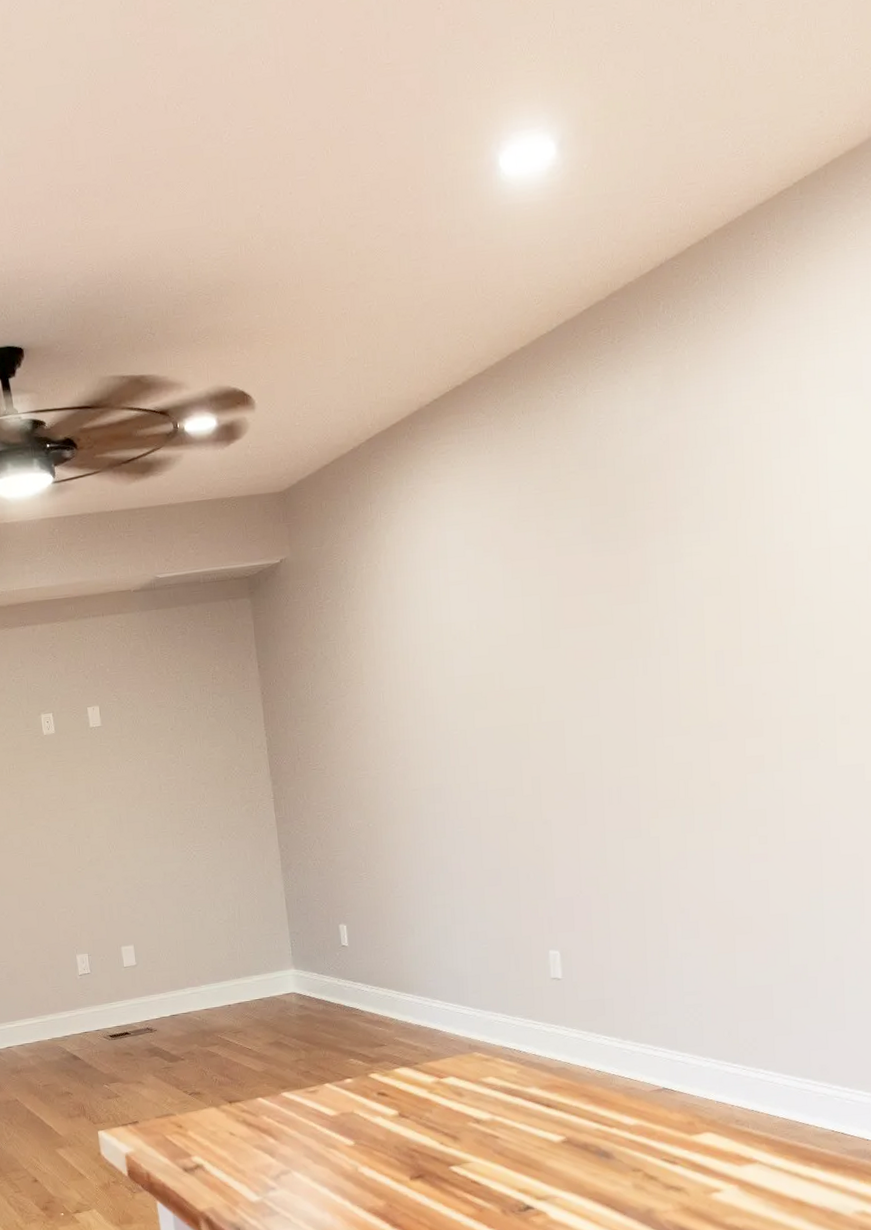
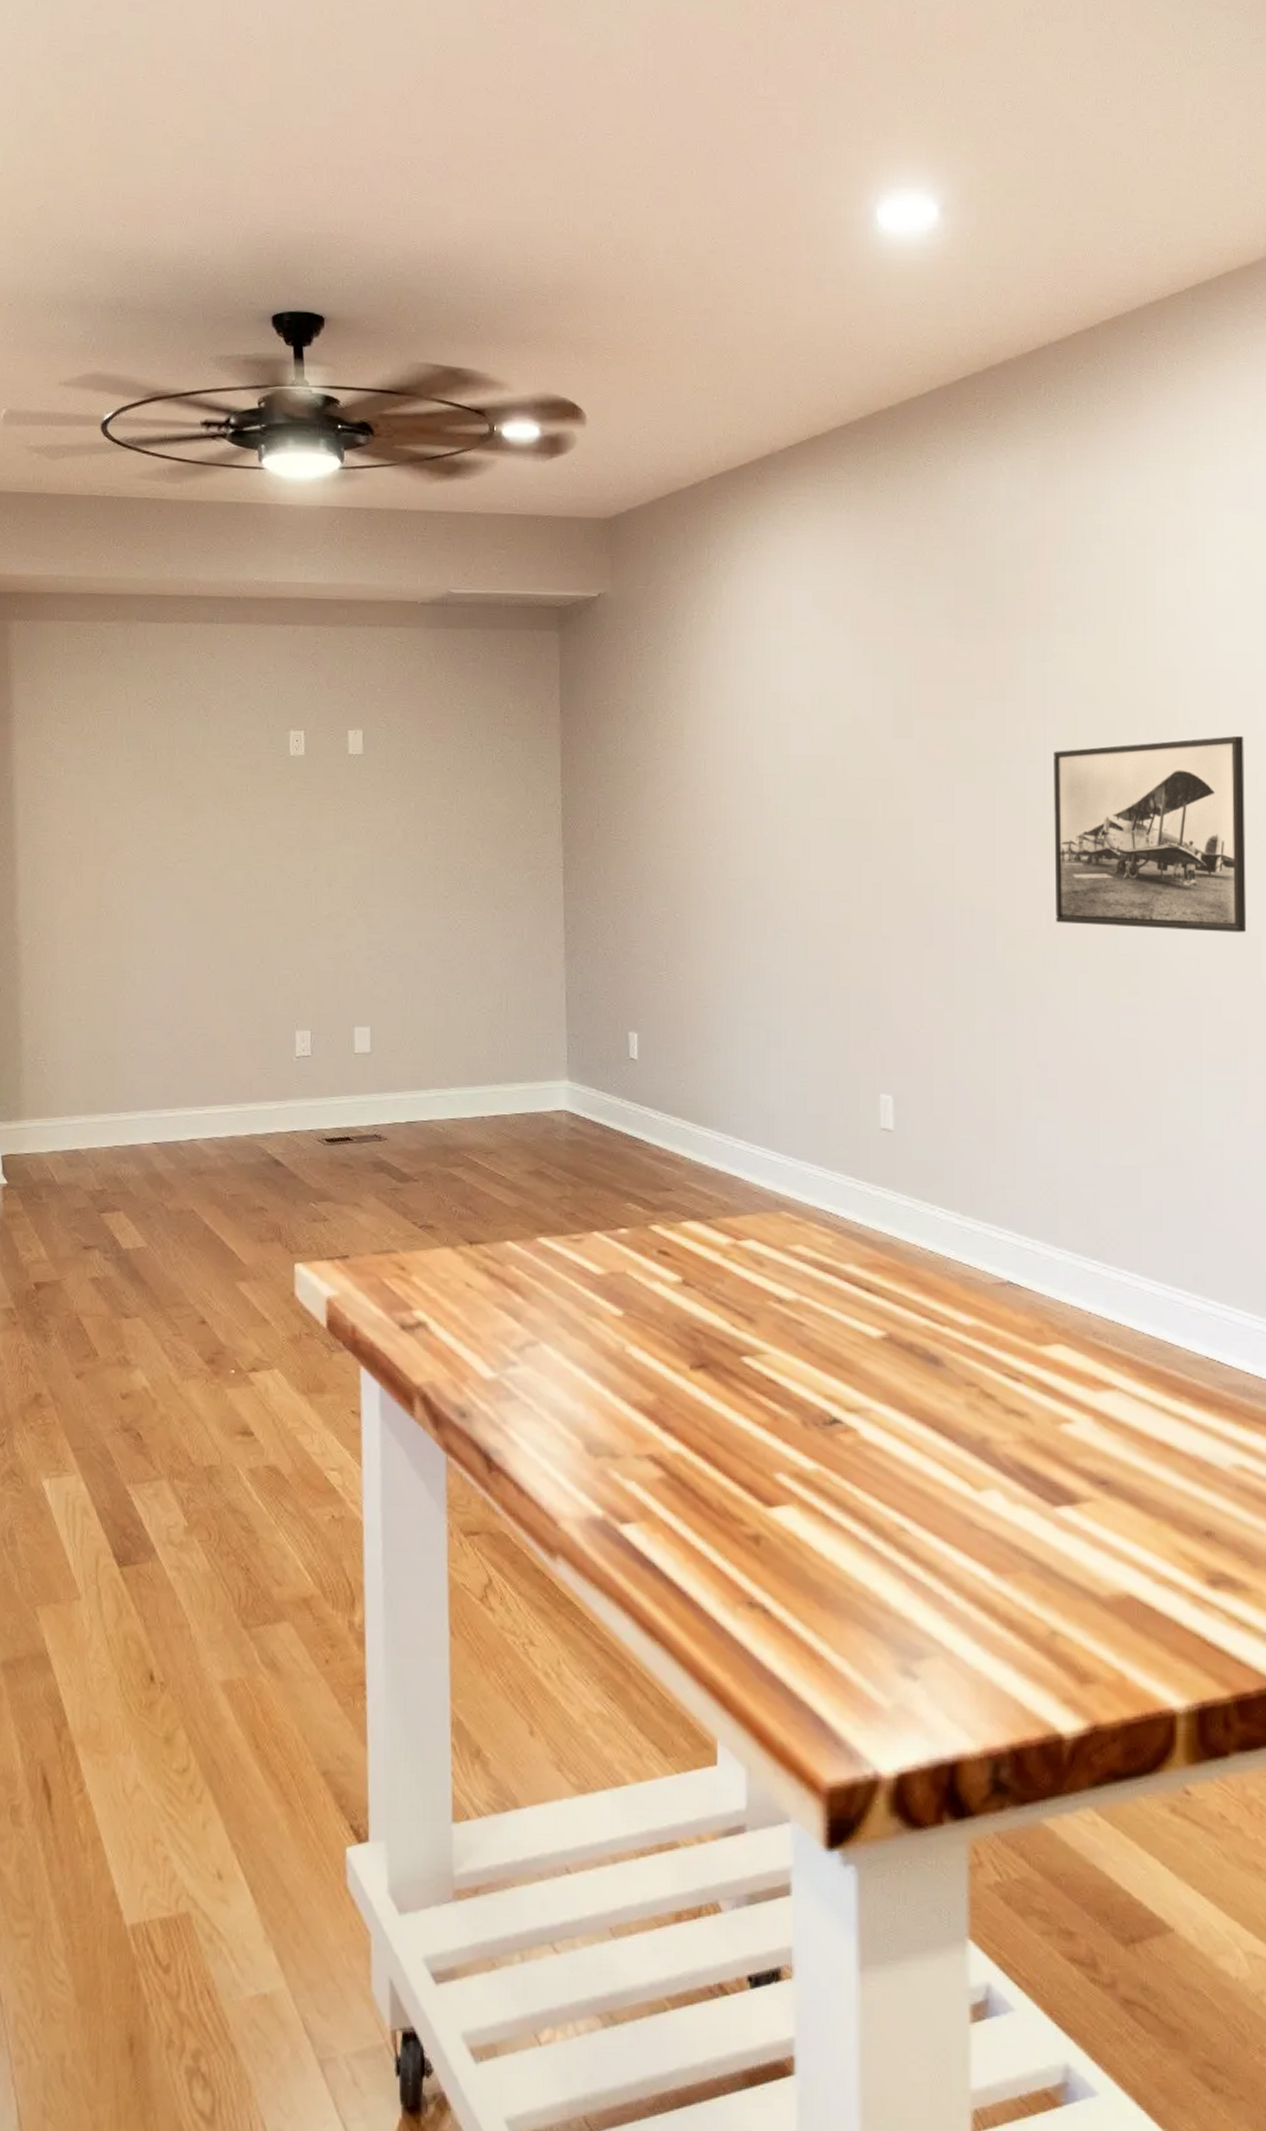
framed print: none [684,603,862,791] -> present [1053,735,1247,933]

